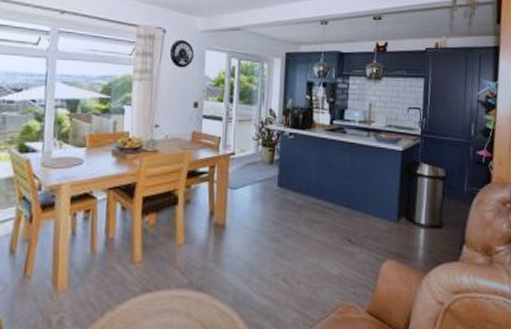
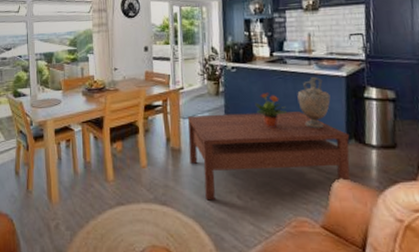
coffee table: none [234,185,401,285] -> present [187,112,350,201]
potted plant: none [311,164,342,202] -> present [255,92,286,127]
decorative urn: none [354,150,386,206] -> present [297,77,331,129]

